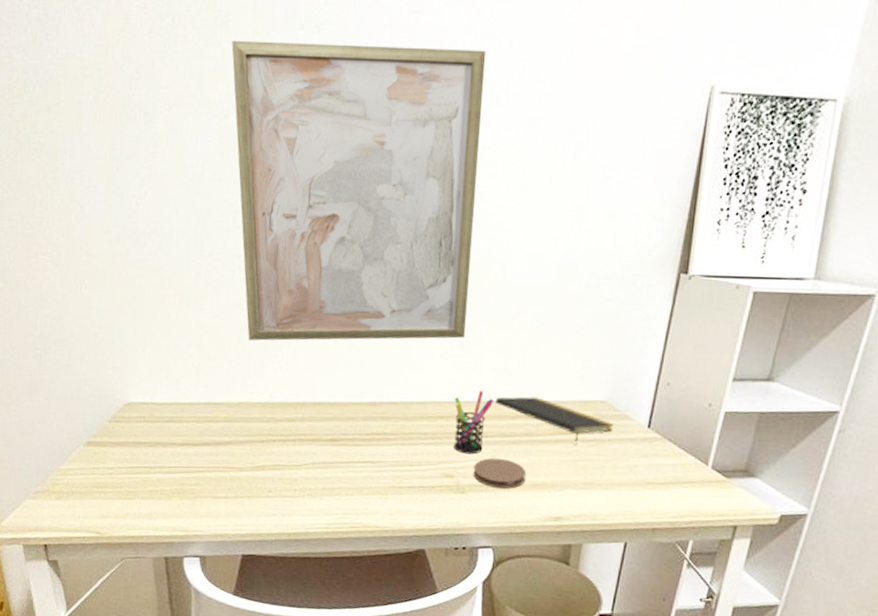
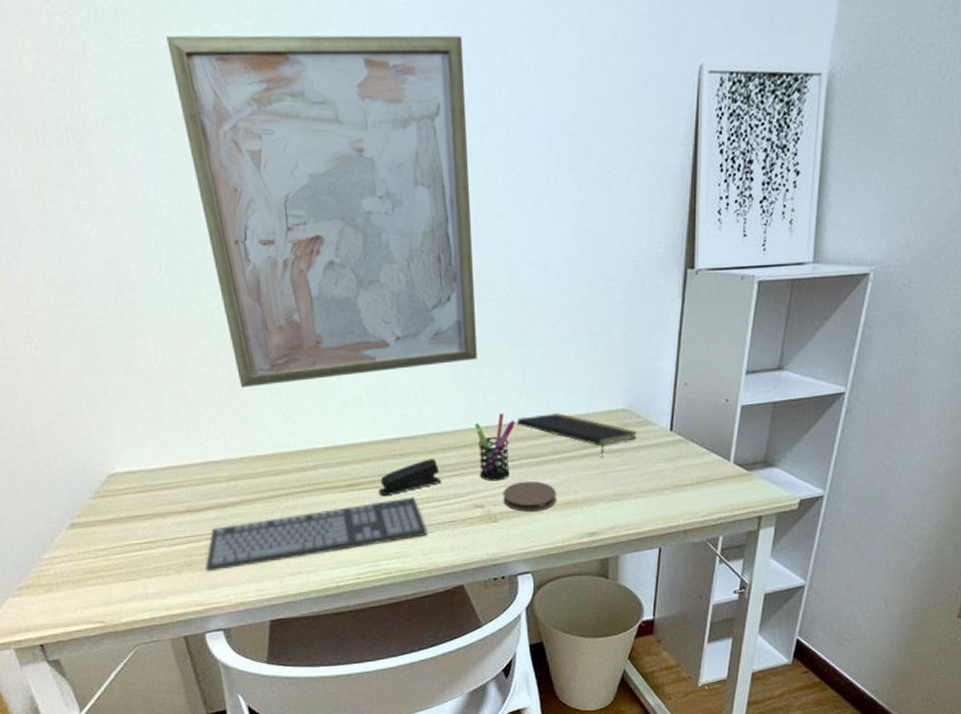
keyboard: none [193,458,397,502] -> present [205,496,428,572]
stapler: none [356,425,416,455] -> present [378,458,441,497]

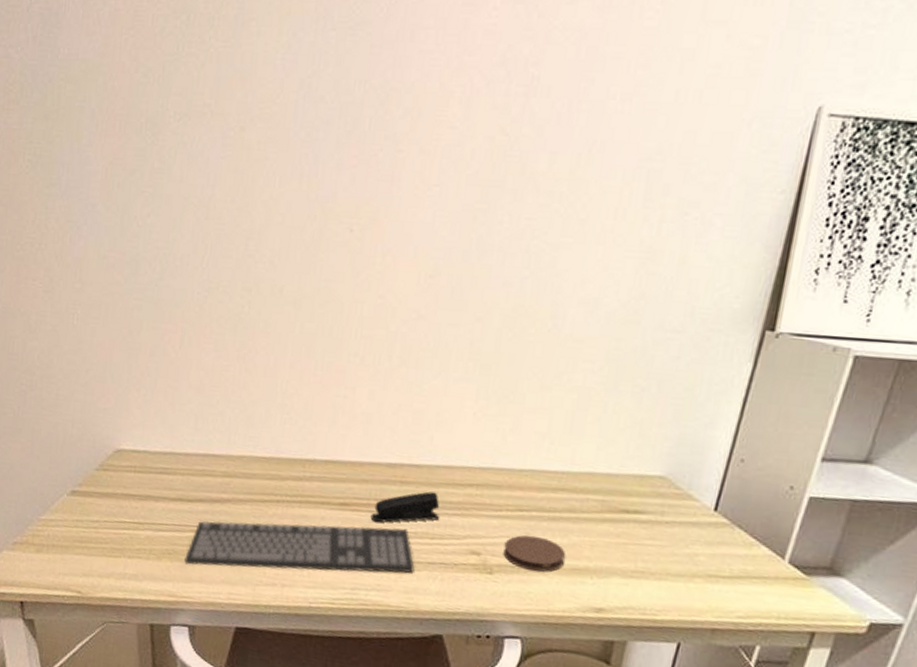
wall art: present [166,35,477,387] -> none [252,41,548,396]
pen holder: present [475,413,515,481] -> none [482,457,532,530]
notepad: present [516,413,637,459] -> none [533,464,673,528]

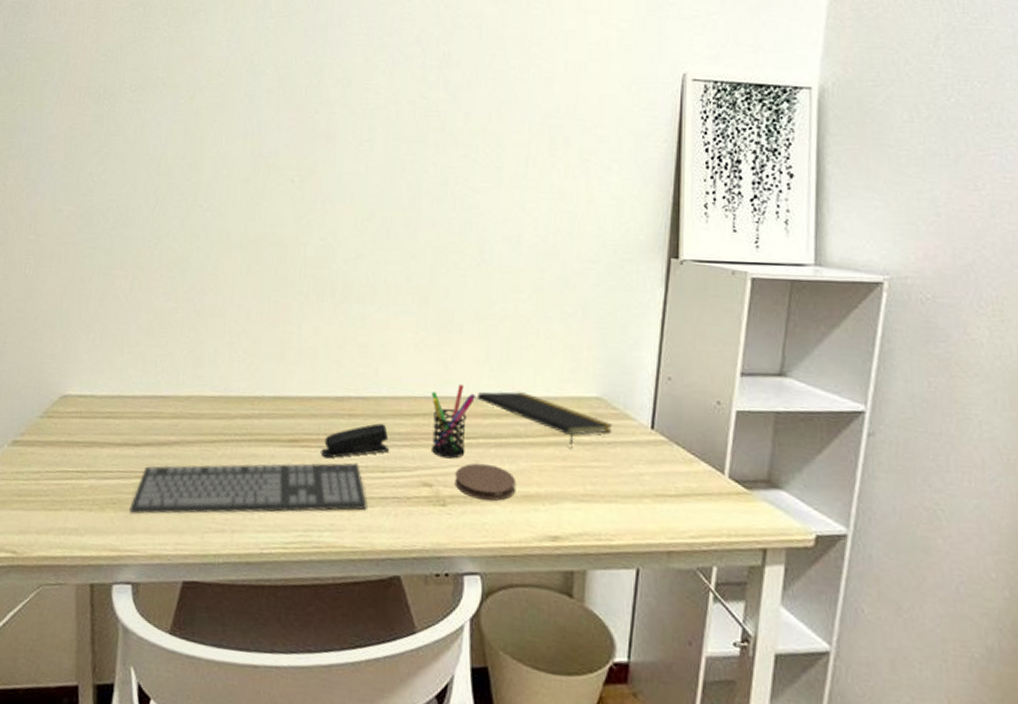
pen holder: none [482,457,532,530] -> present [431,385,475,459]
notepad: none [533,464,673,528] -> present [476,391,612,450]

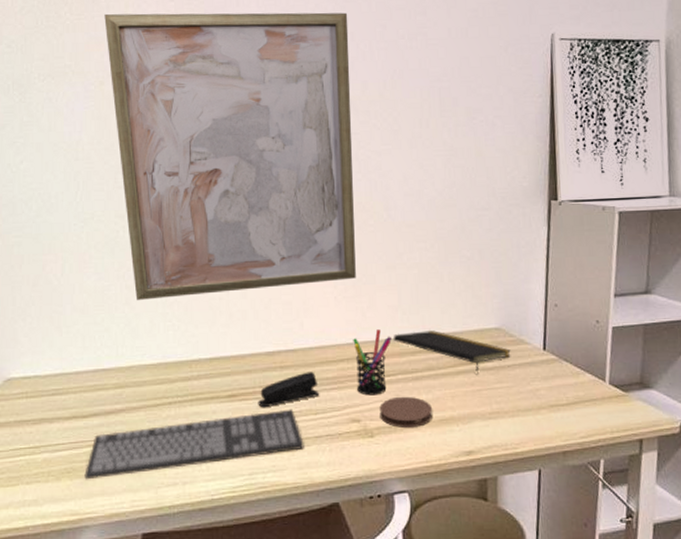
wall art: none [201,27,455,327] -> present [104,12,356,300]

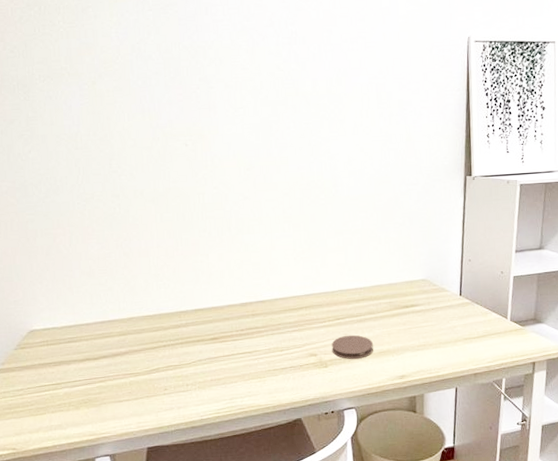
keyboard: present [84,409,304,480] -> none [98,347,273,408]
wall art: present [104,12,356,300] -> none [93,20,311,264]
stapler: present [258,372,319,408] -> none [235,318,283,348]
pen holder: present [353,329,391,396] -> none [309,283,340,335]
notepad: present [393,330,511,376] -> none [341,283,434,318]

